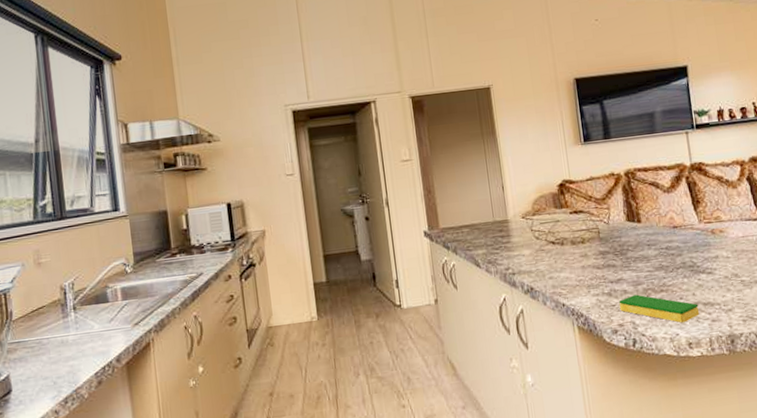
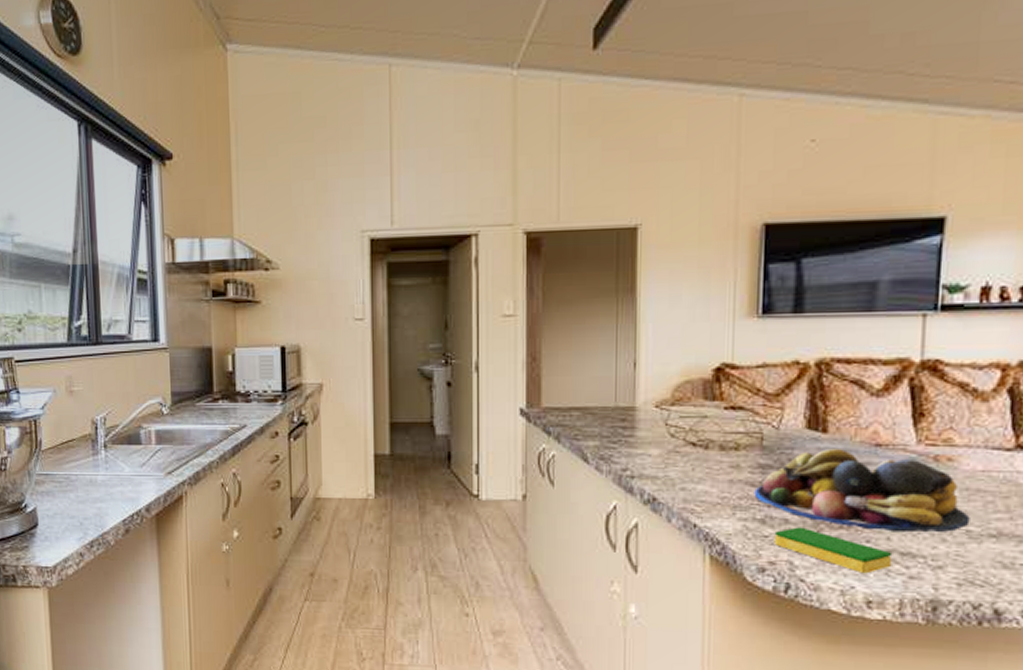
fruit bowl: none [600,233,742,290] -> present [754,449,970,533]

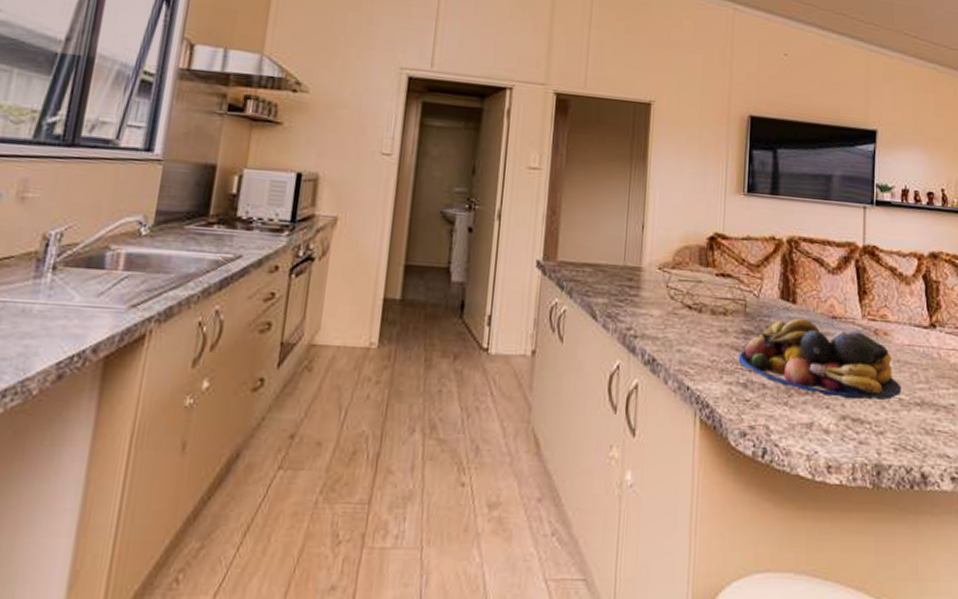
dish sponge: present [773,527,893,574] -> none [753,392,846,439]

